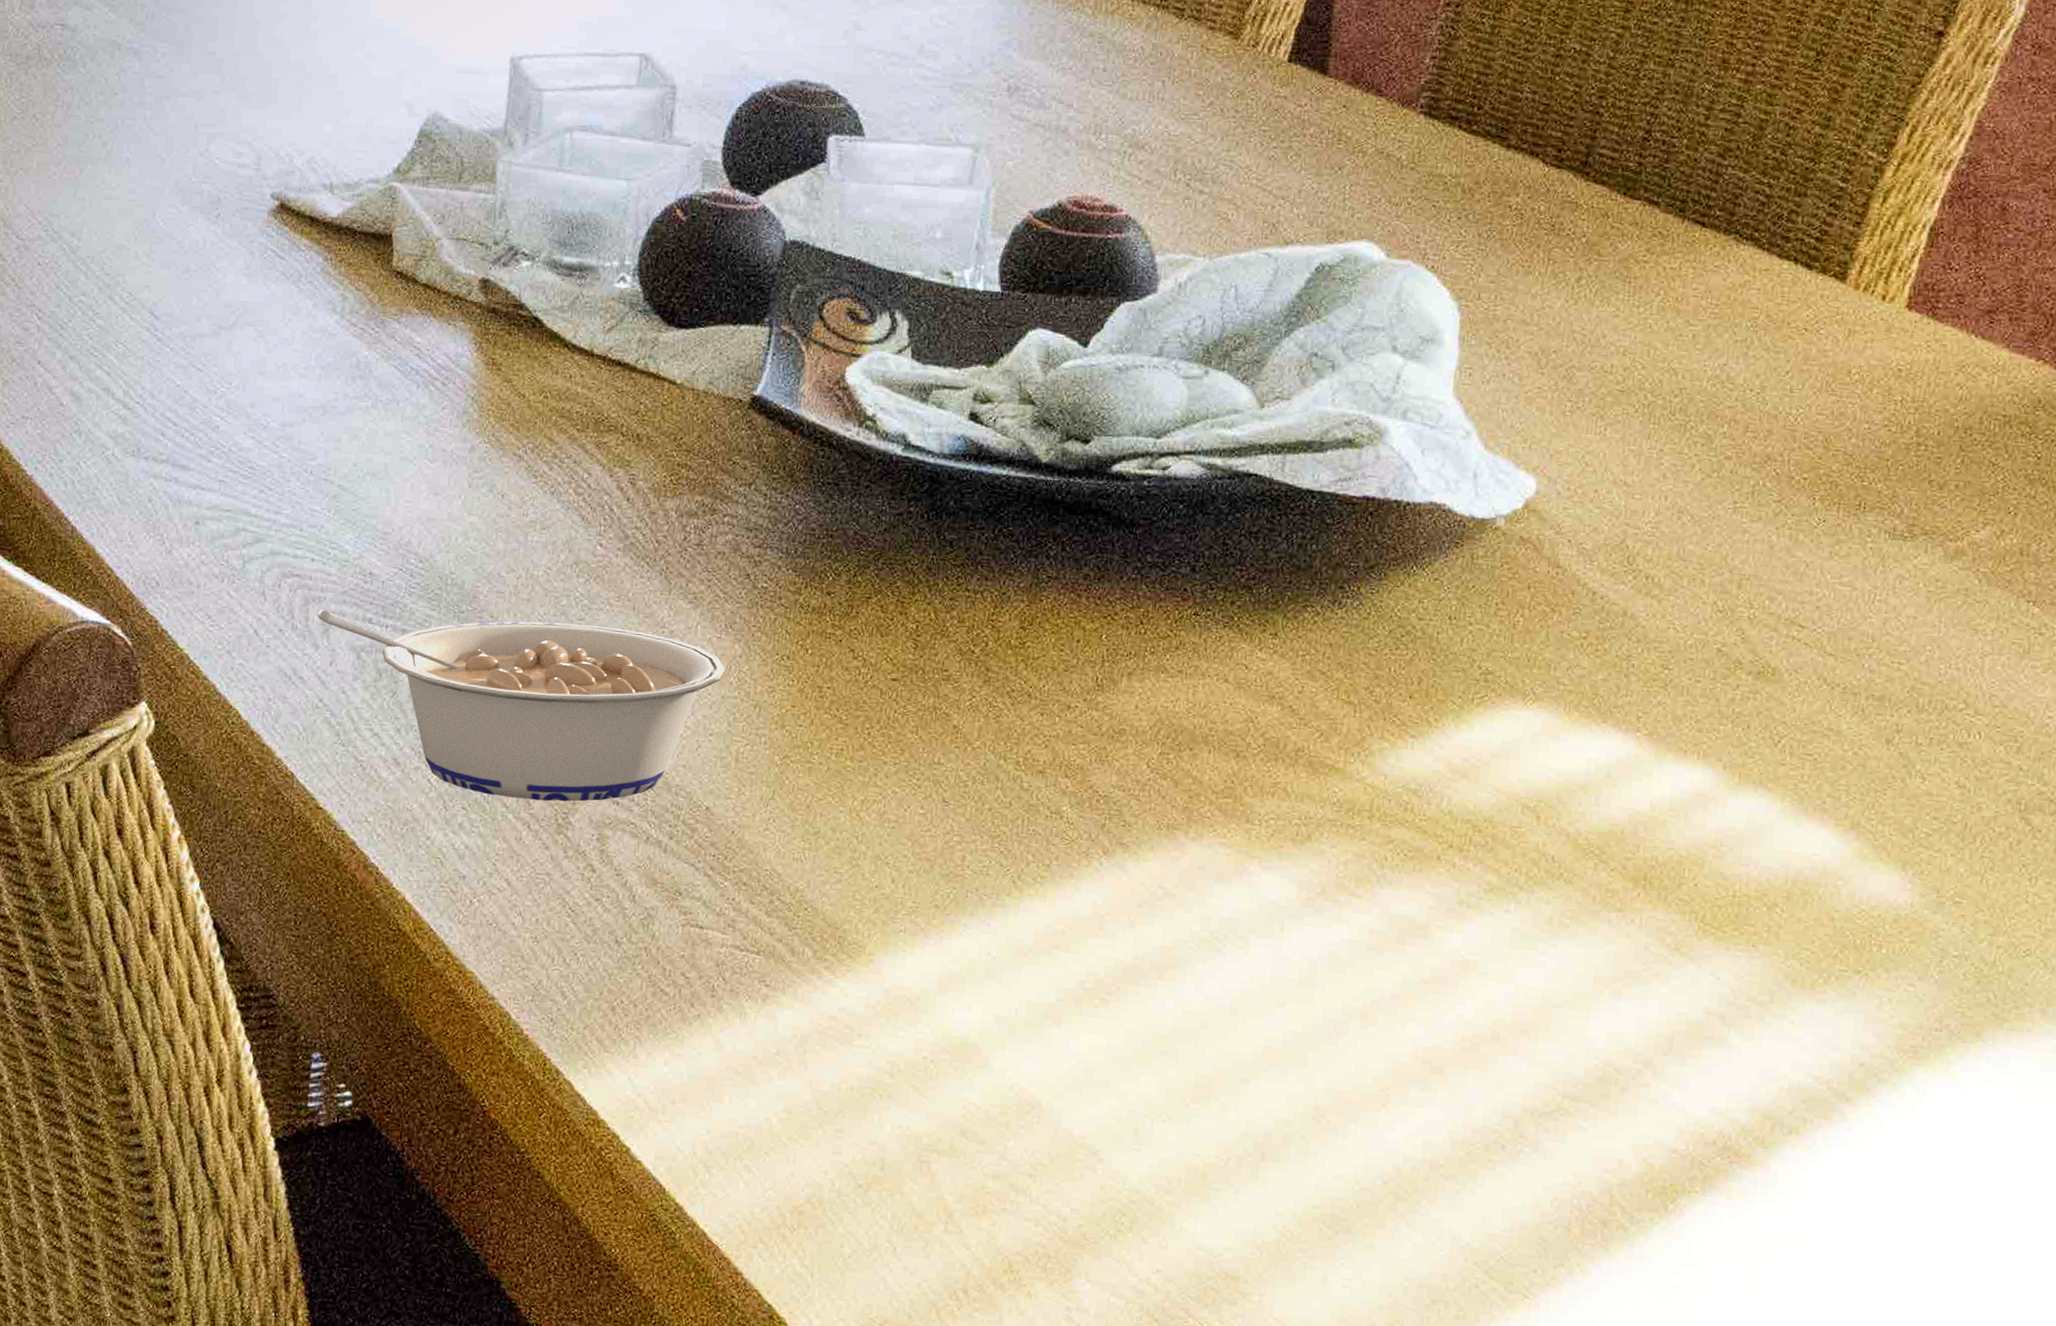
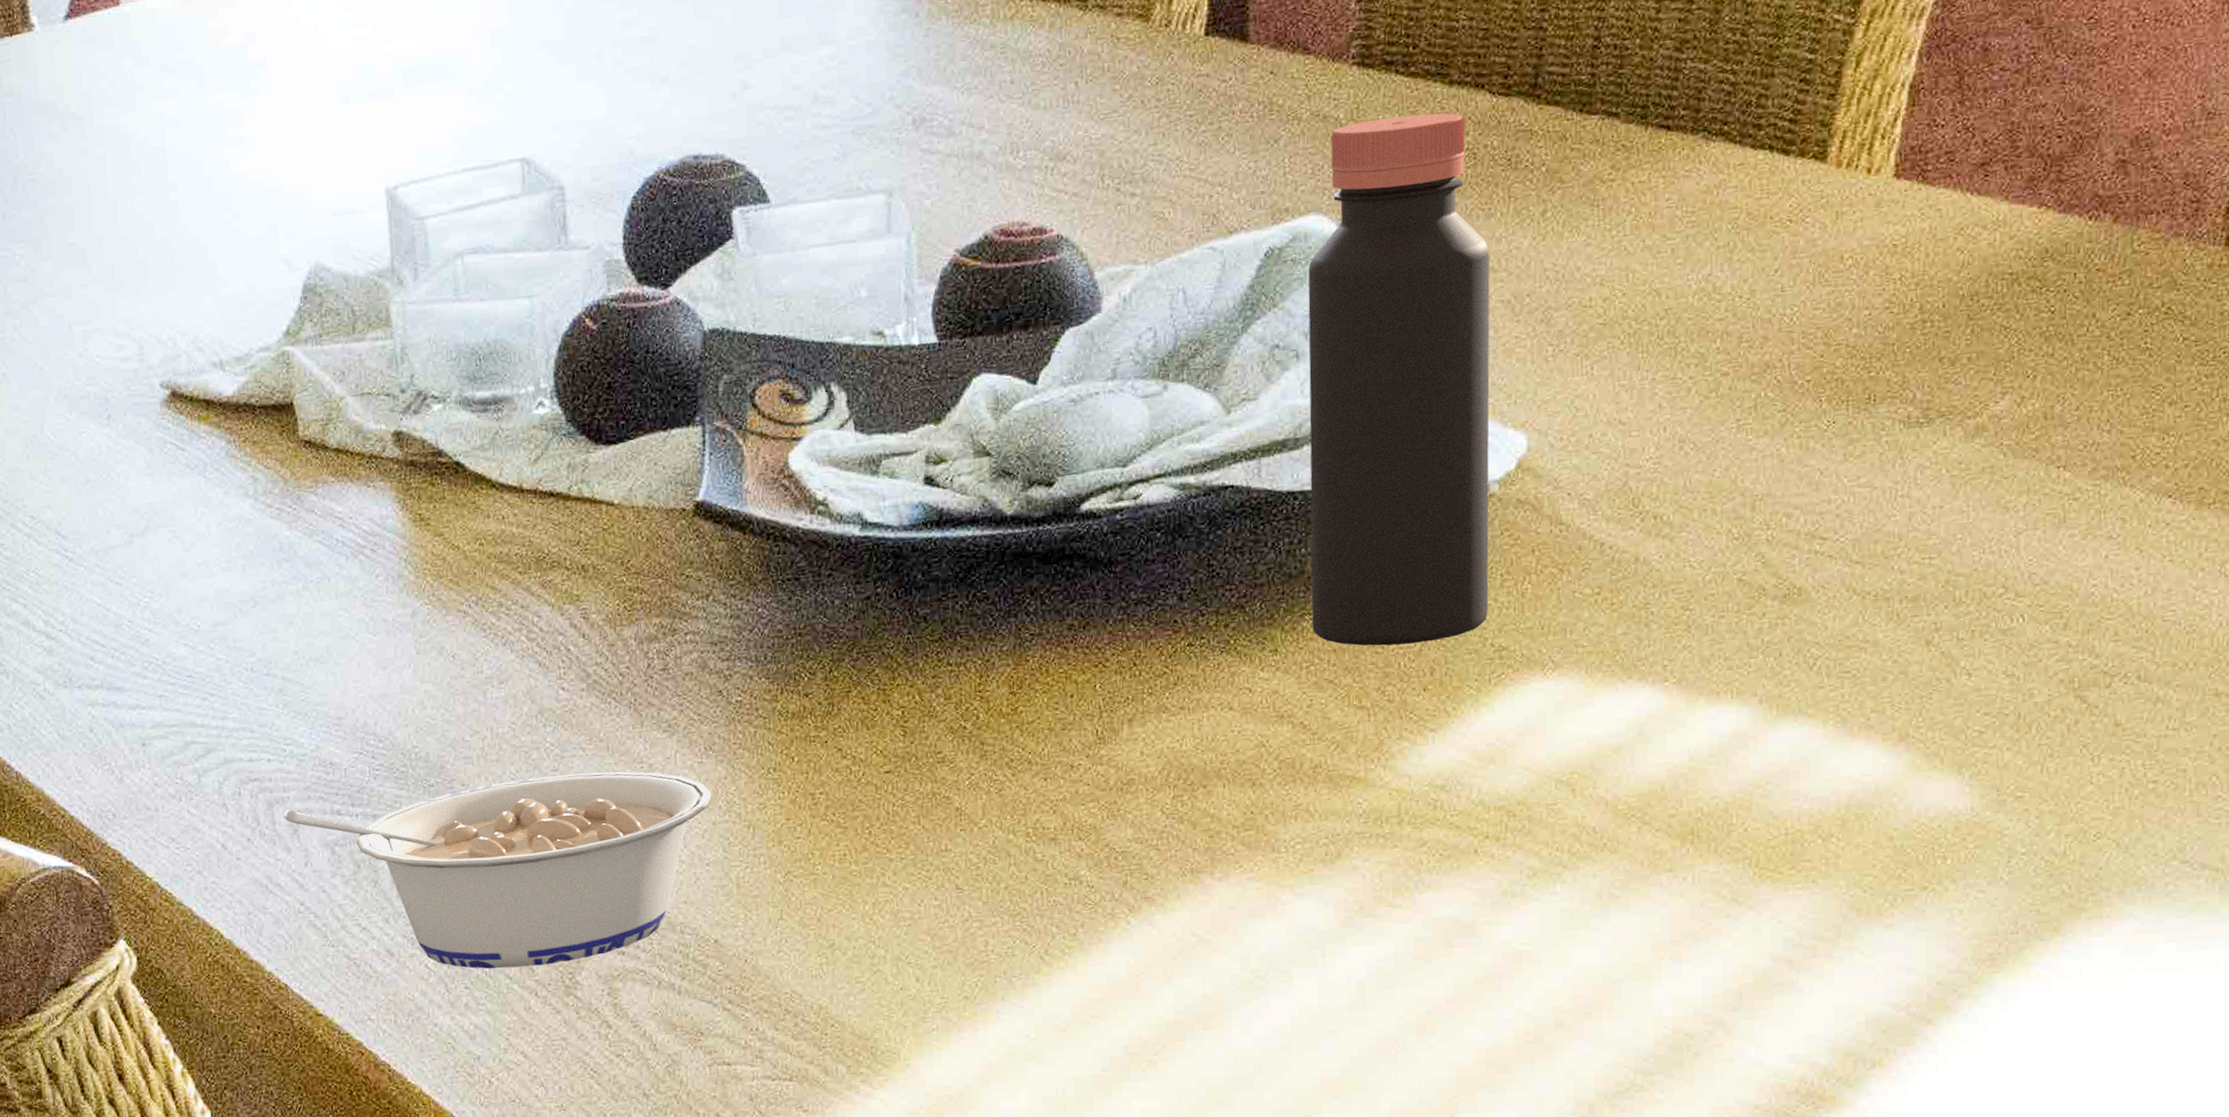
bottle: none [1313,166,1524,654] -> present [1308,113,1490,646]

